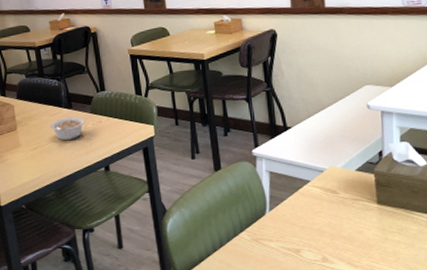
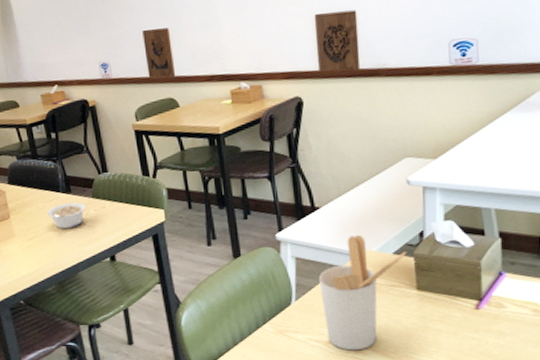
utensil holder: none [289,153,368,259] -> present [318,235,407,351]

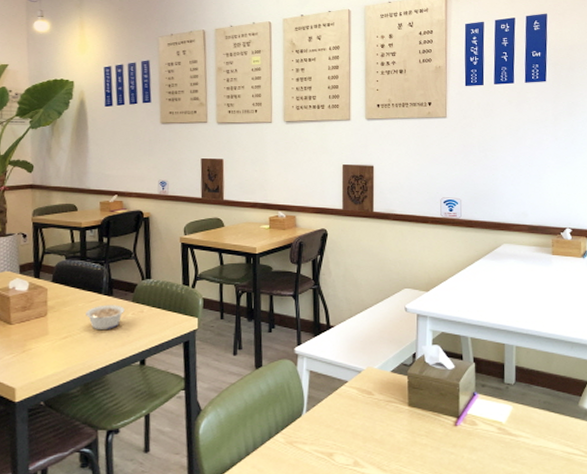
utensil holder: present [318,235,407,351] -> none [327,354,402,463]

